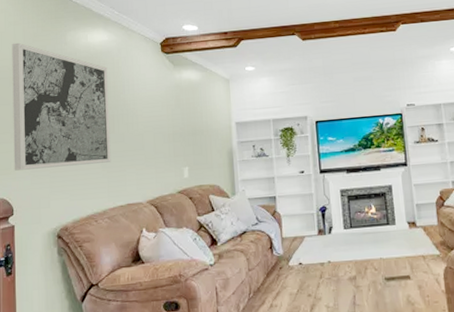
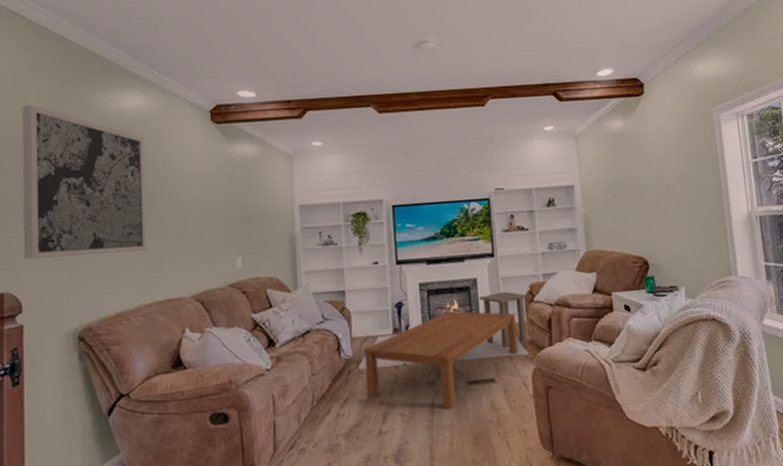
coffee table: none [293,214,431,303] -> present [364,311,518,410]
side table: none [394,197,439,248] -> present [479,291,527,348]

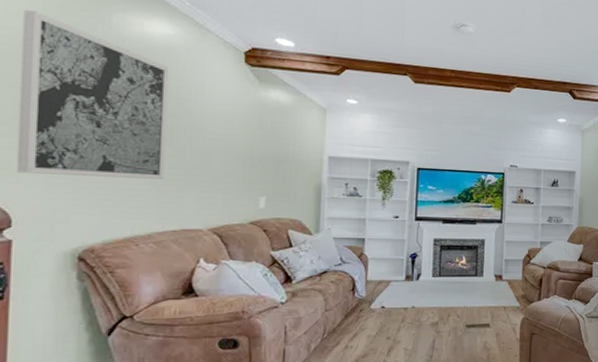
coffee table: present [364,311,518,410] -> none [375,265,513,348]
side table: present [479,291,527,348] -> none [484,253,525,299]

